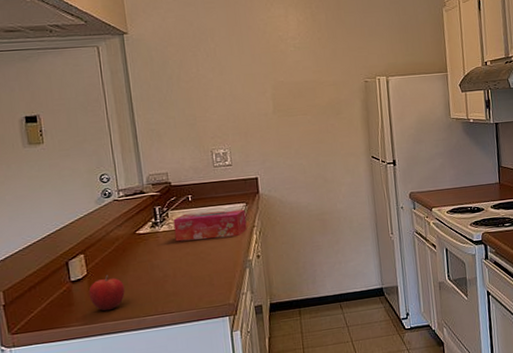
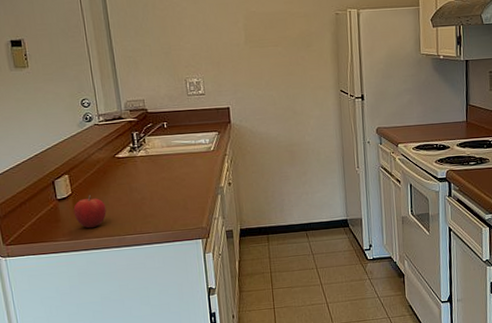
tissue box: present [173,209,247,242] -> none [150,138,219,167]

